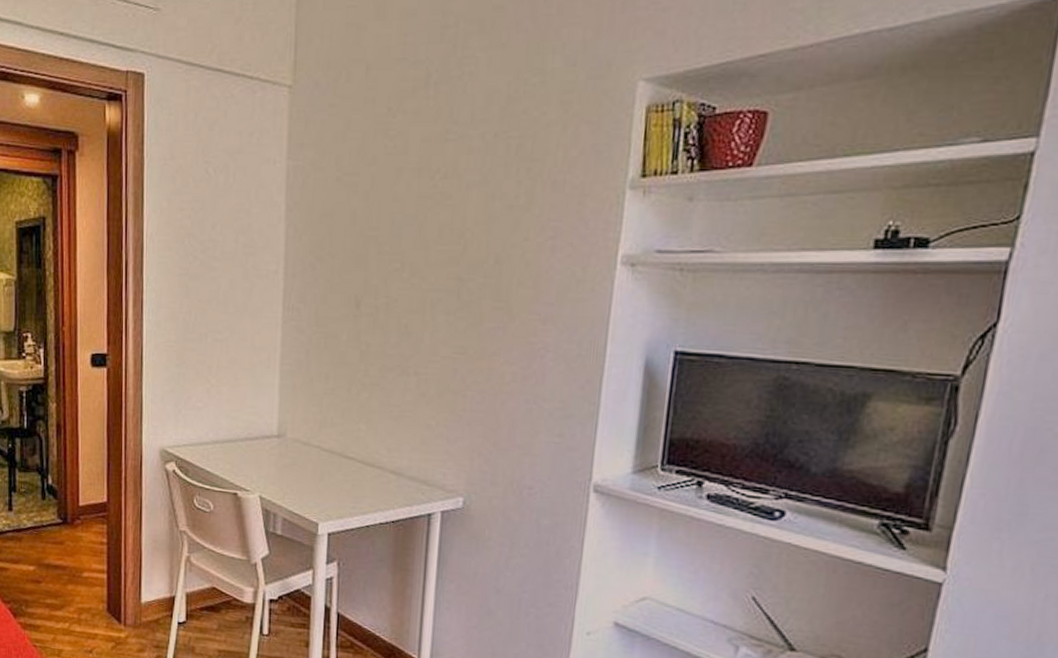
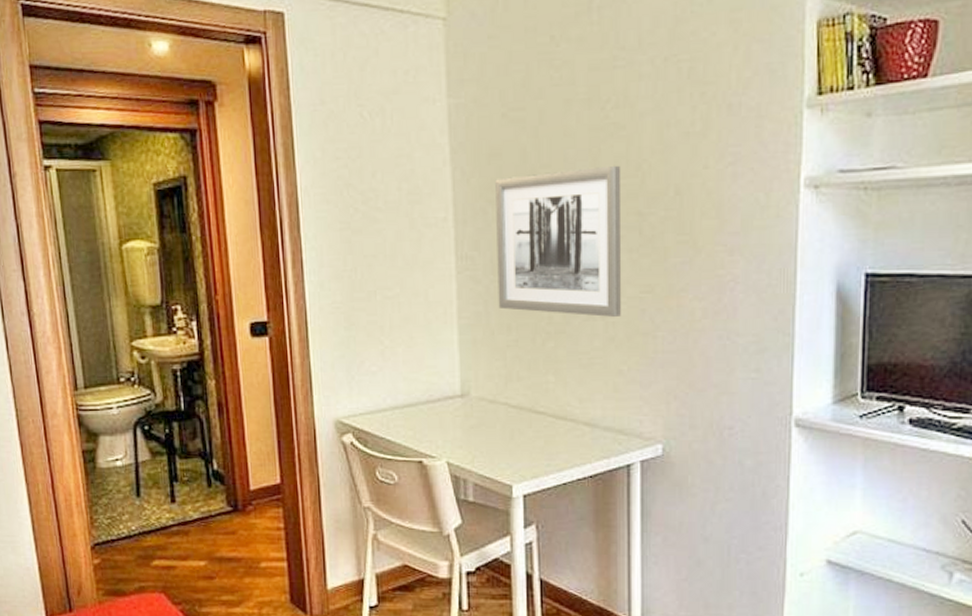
wall art: none [319,232,445,374] -> present [495,165,622,317]

